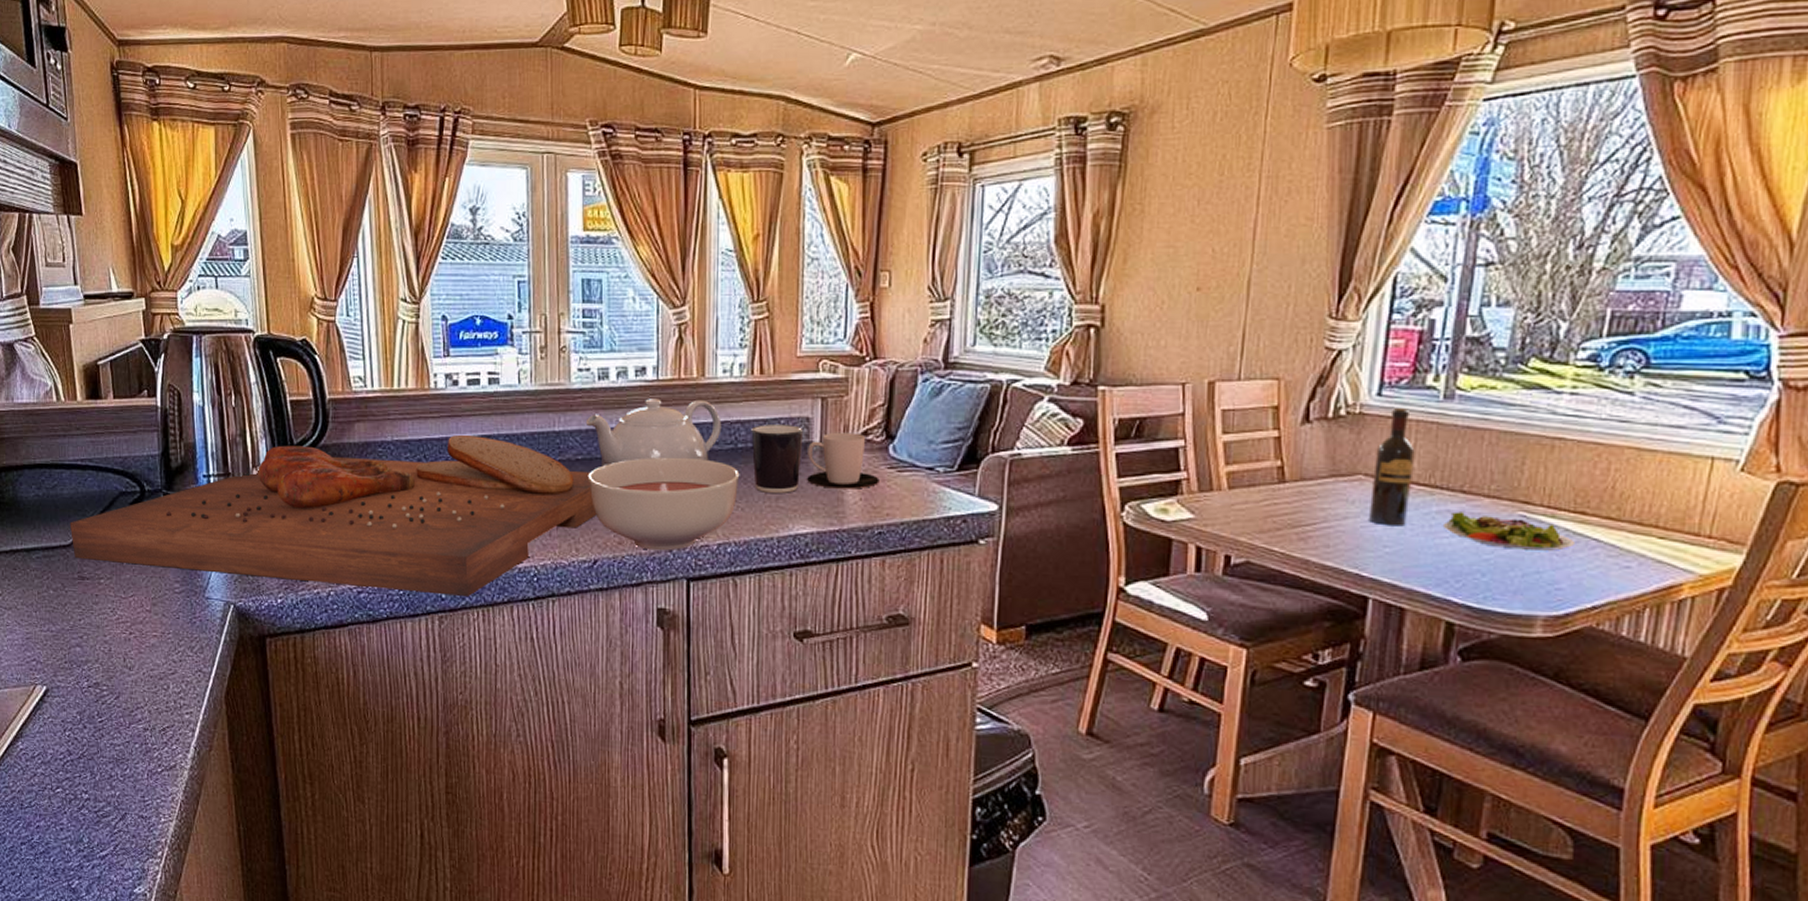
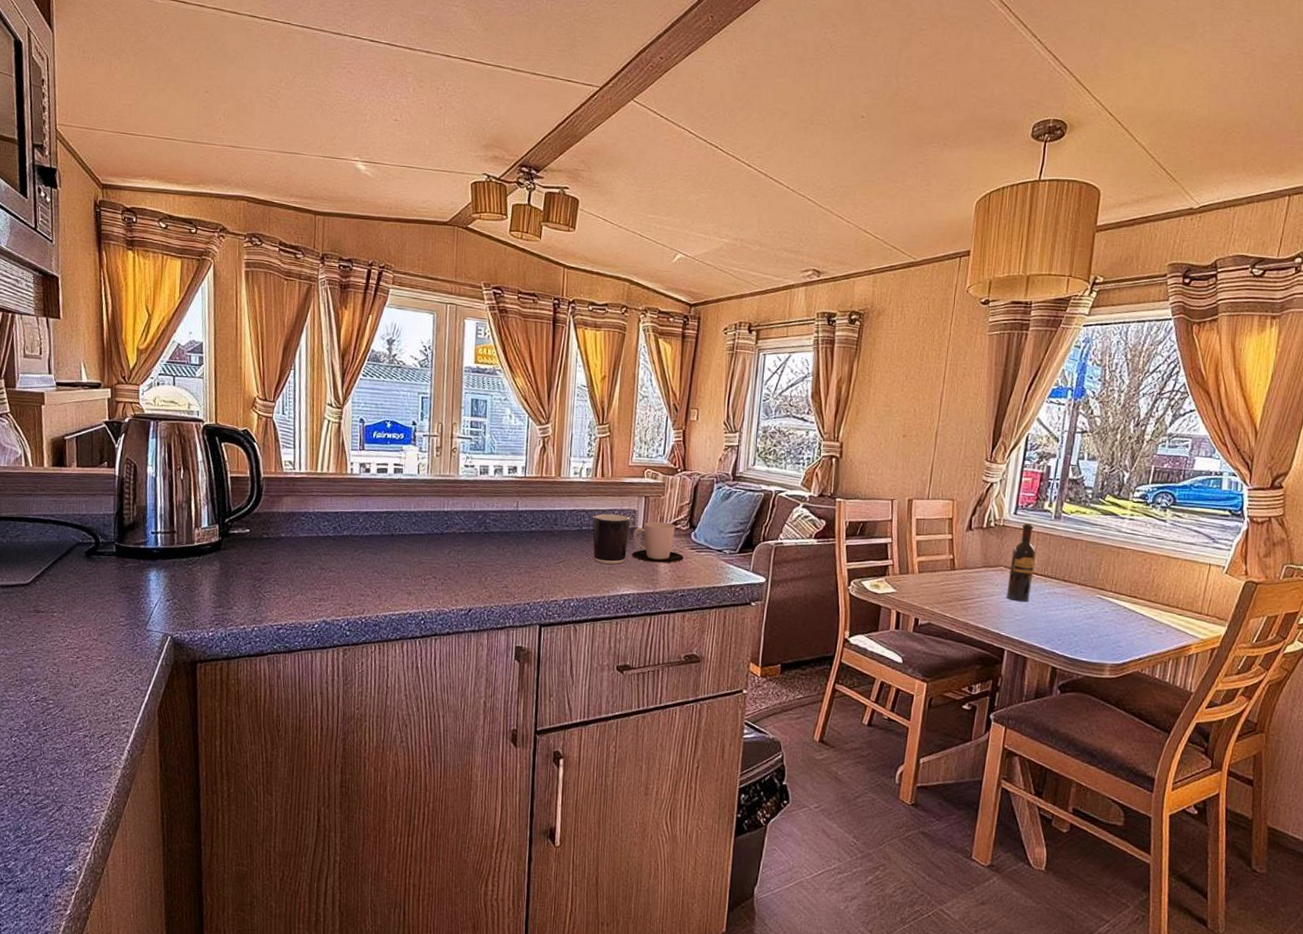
cutting board: present [69,434,597,598] -> none [29,510,473,635]
teapot: present [585,399,722,467] -> none [468,490,571,539]
bowl: present [587,457,740,551] -> none [467,534,583,604]
salad plate: present [1442,511,1574,551] -> none [1051,593,1130,621]

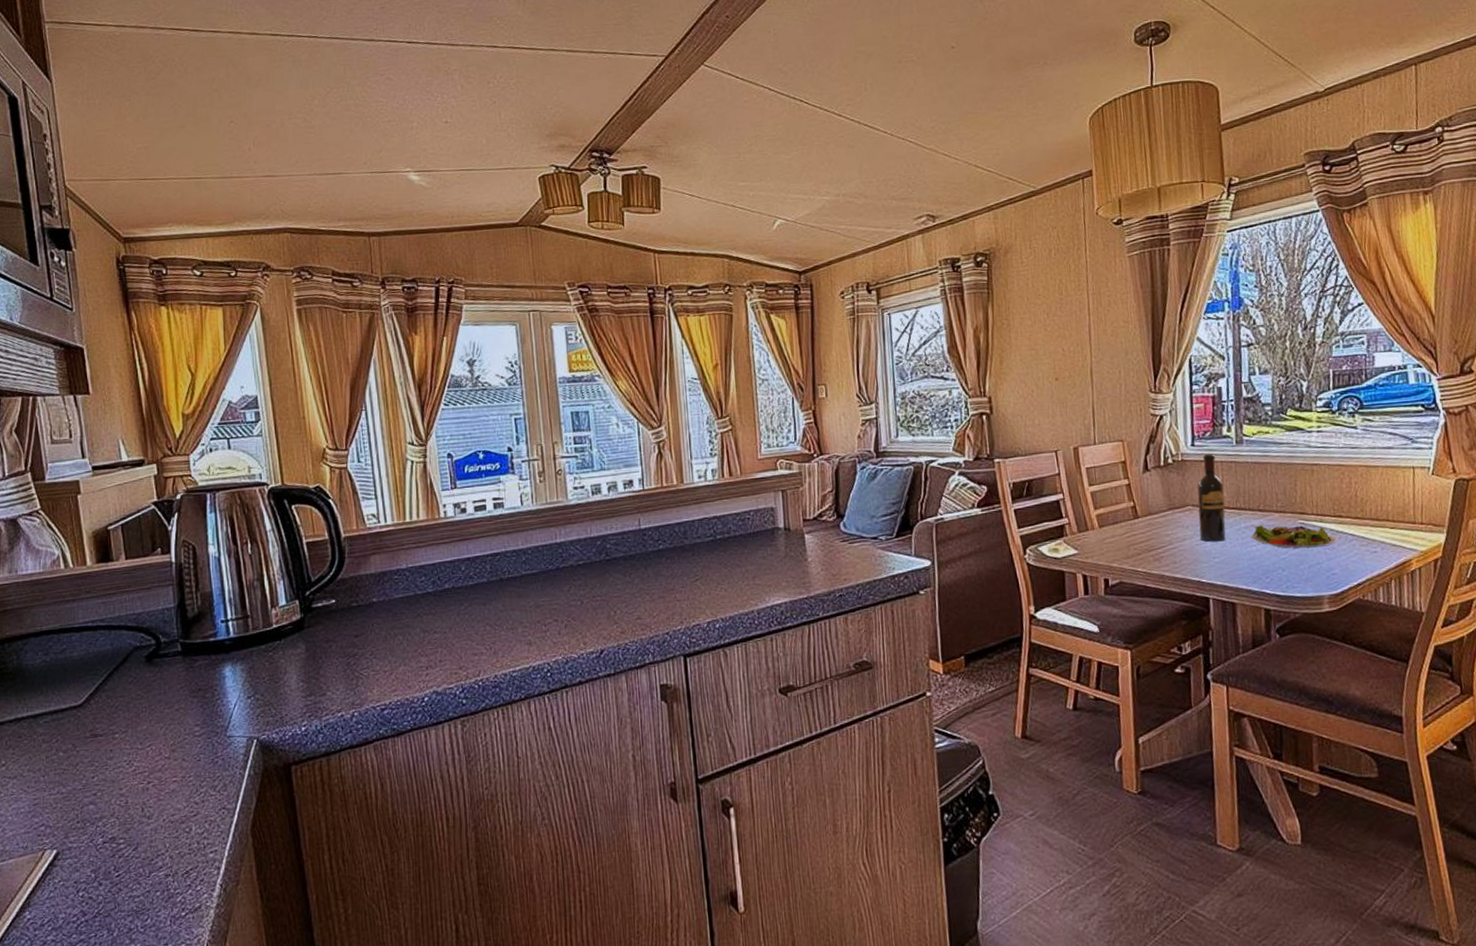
mug: present [592,513,631,565] -> none [726,515,771,574]
cup: present [632,521,684,563] -> none [775,516,836,564]
salad plate: none [1051,593,1130,621] -> present [1250,525,1338,549]

